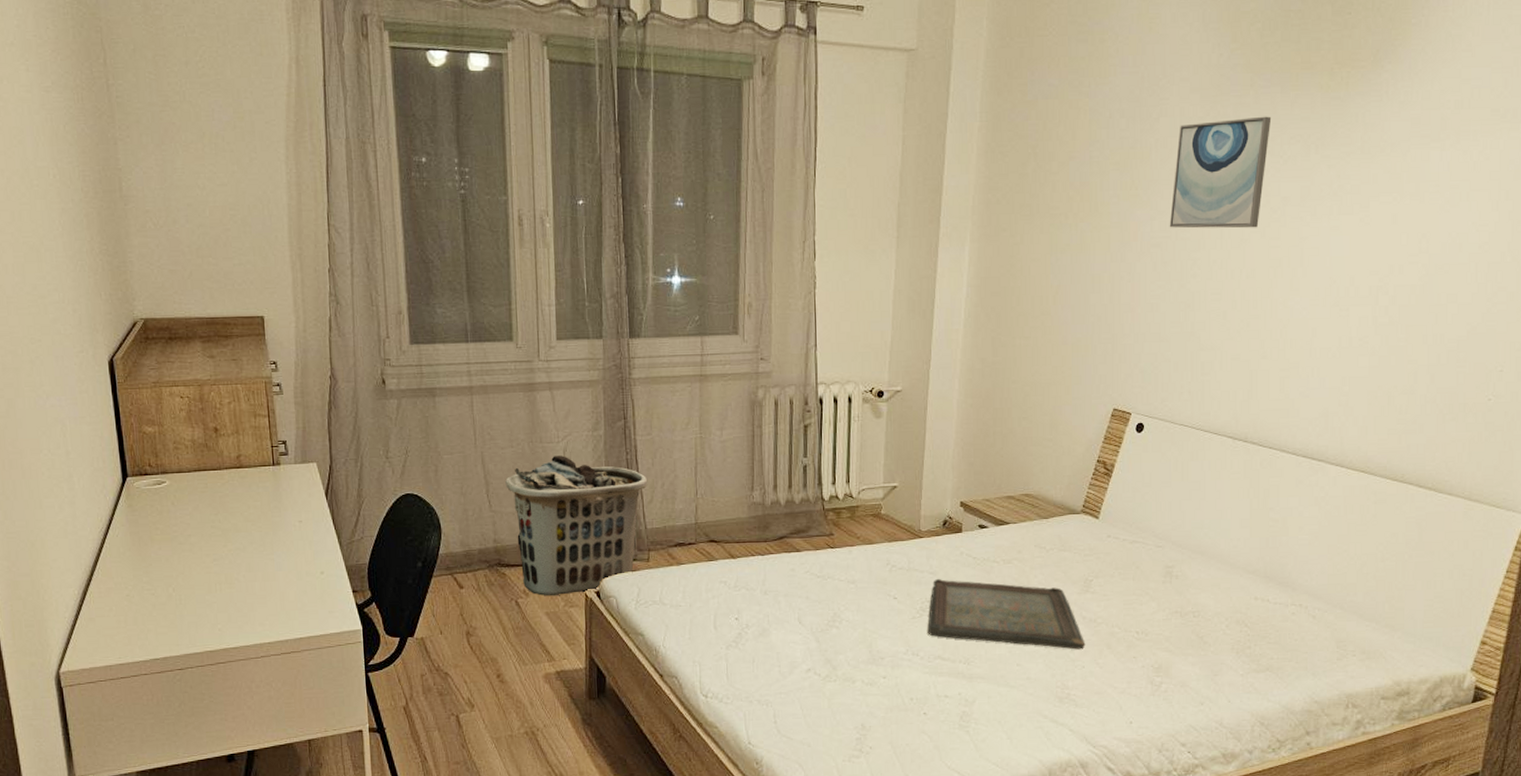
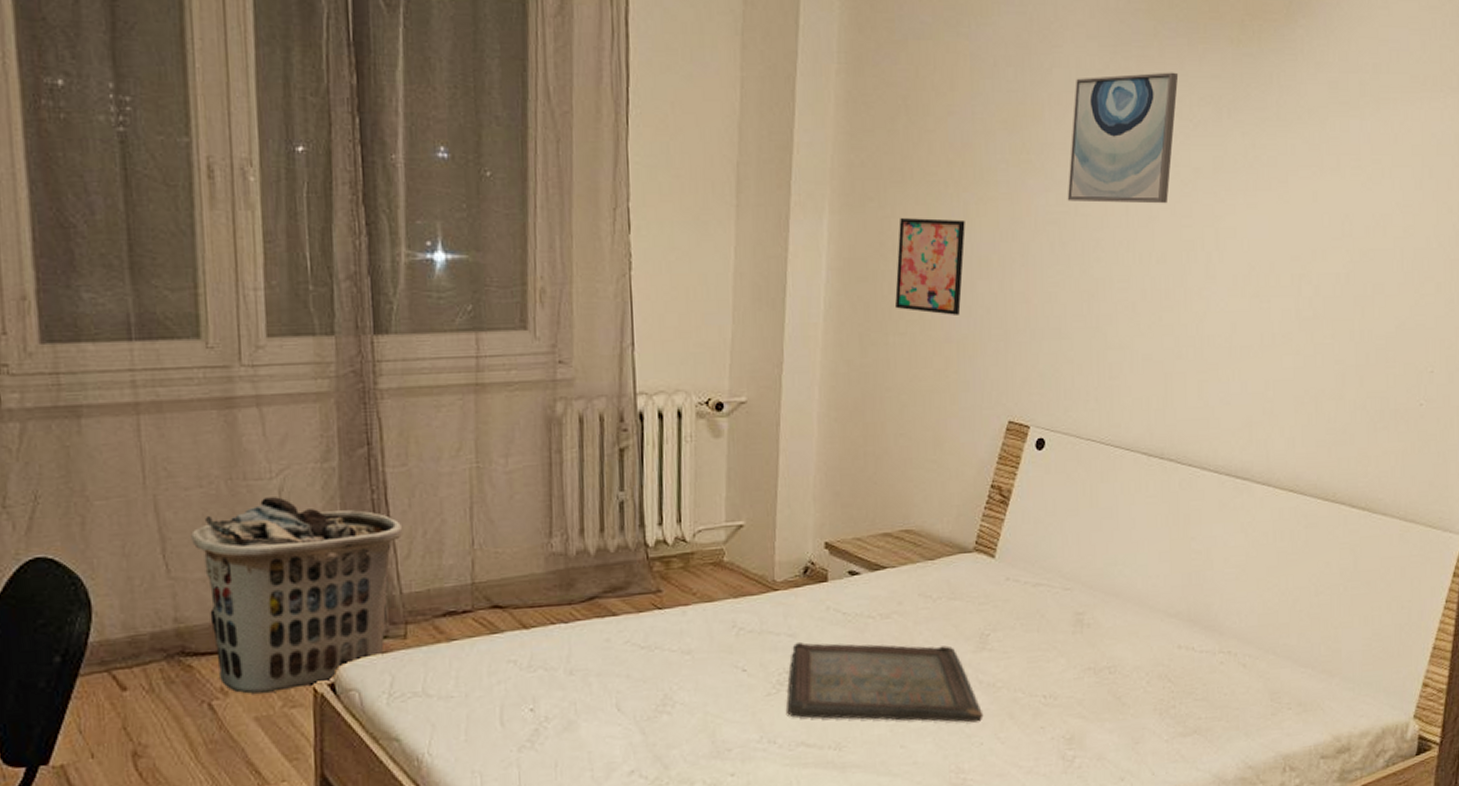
wall art: none [1022,243,1082,323] -> present [895,217,965,315]

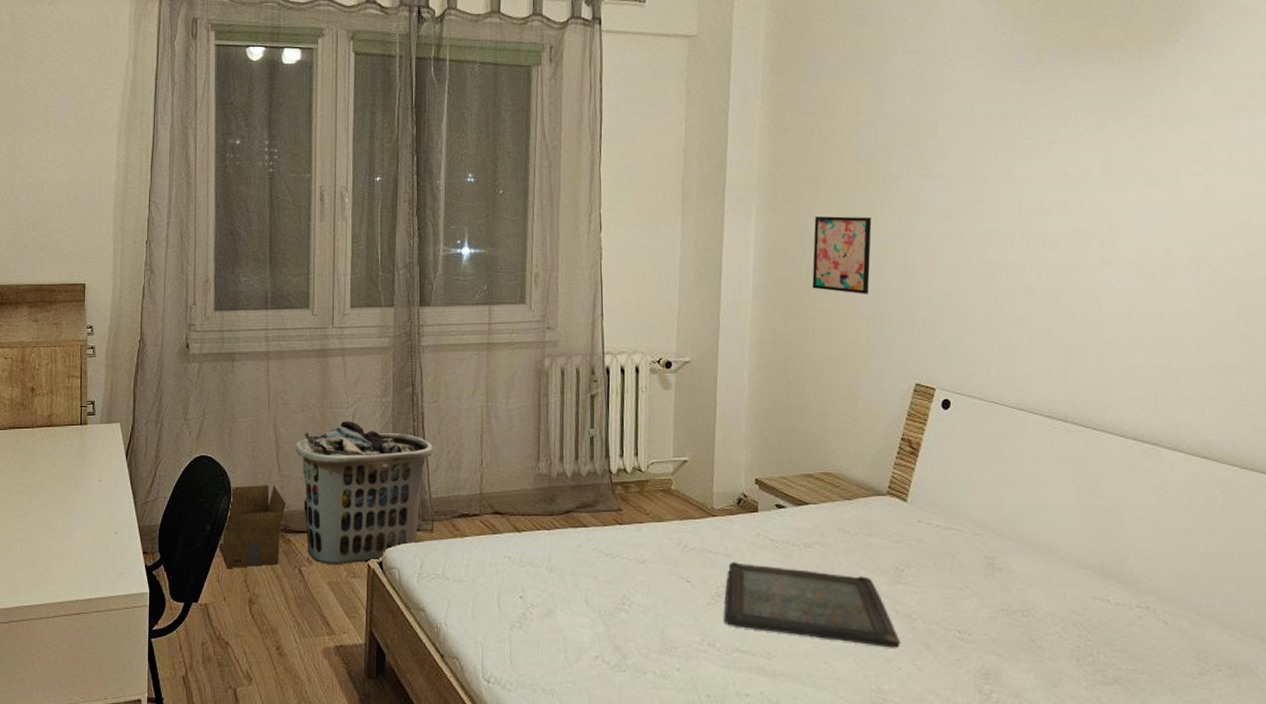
cardboard box: none [75,592,181,713] -> present [218,485,285,568]
wall art: present [1067,72,1179,204] -> none [962,90,1063,200]

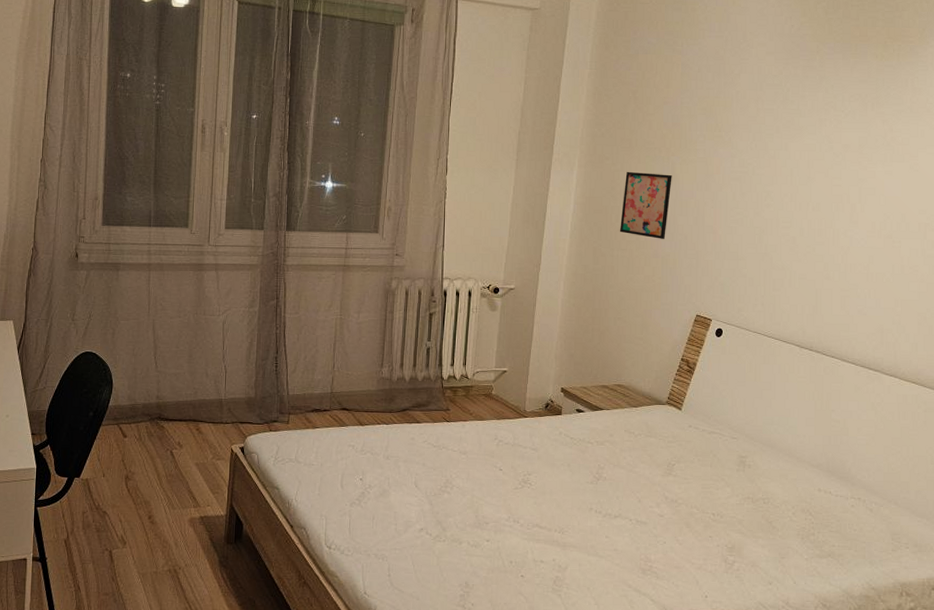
cardboard box: present [218,485,285,568] -> none [100,379,161,449]
clothes hamper: present [295,421,434,564] -> none [171,327,293,449]
serving tray: present [724,561,901,648] -> none [528,454,667,526]

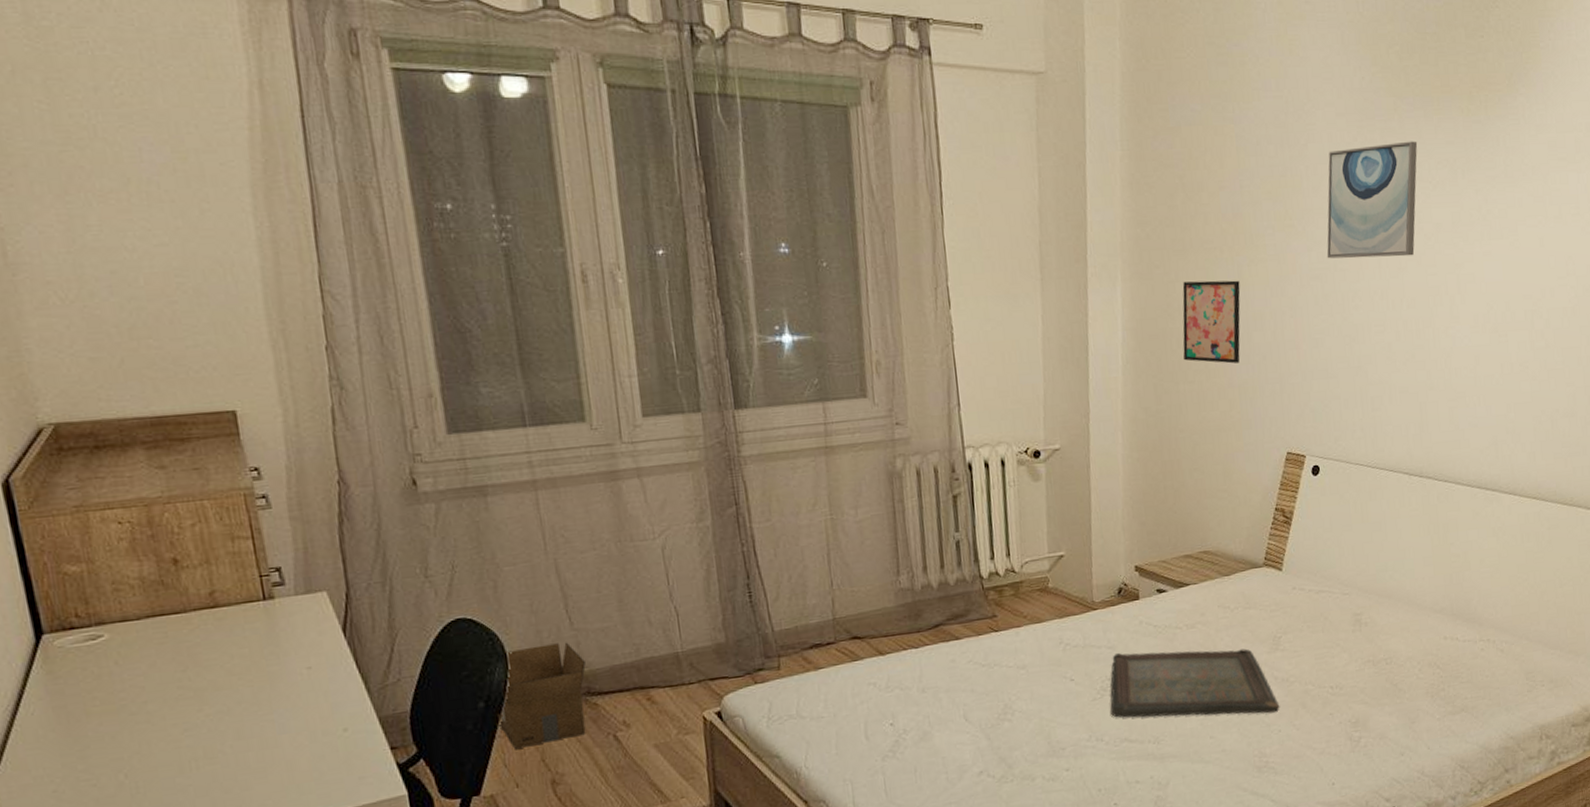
cardboard box: none [100,379,161,449] -> present [498,642,586,749]
serving tray: none [528,454,667,526] -> present [1110,648,1280,718]
wall art: none [747,77,835,169] -> present [1326,141,1418,259]

